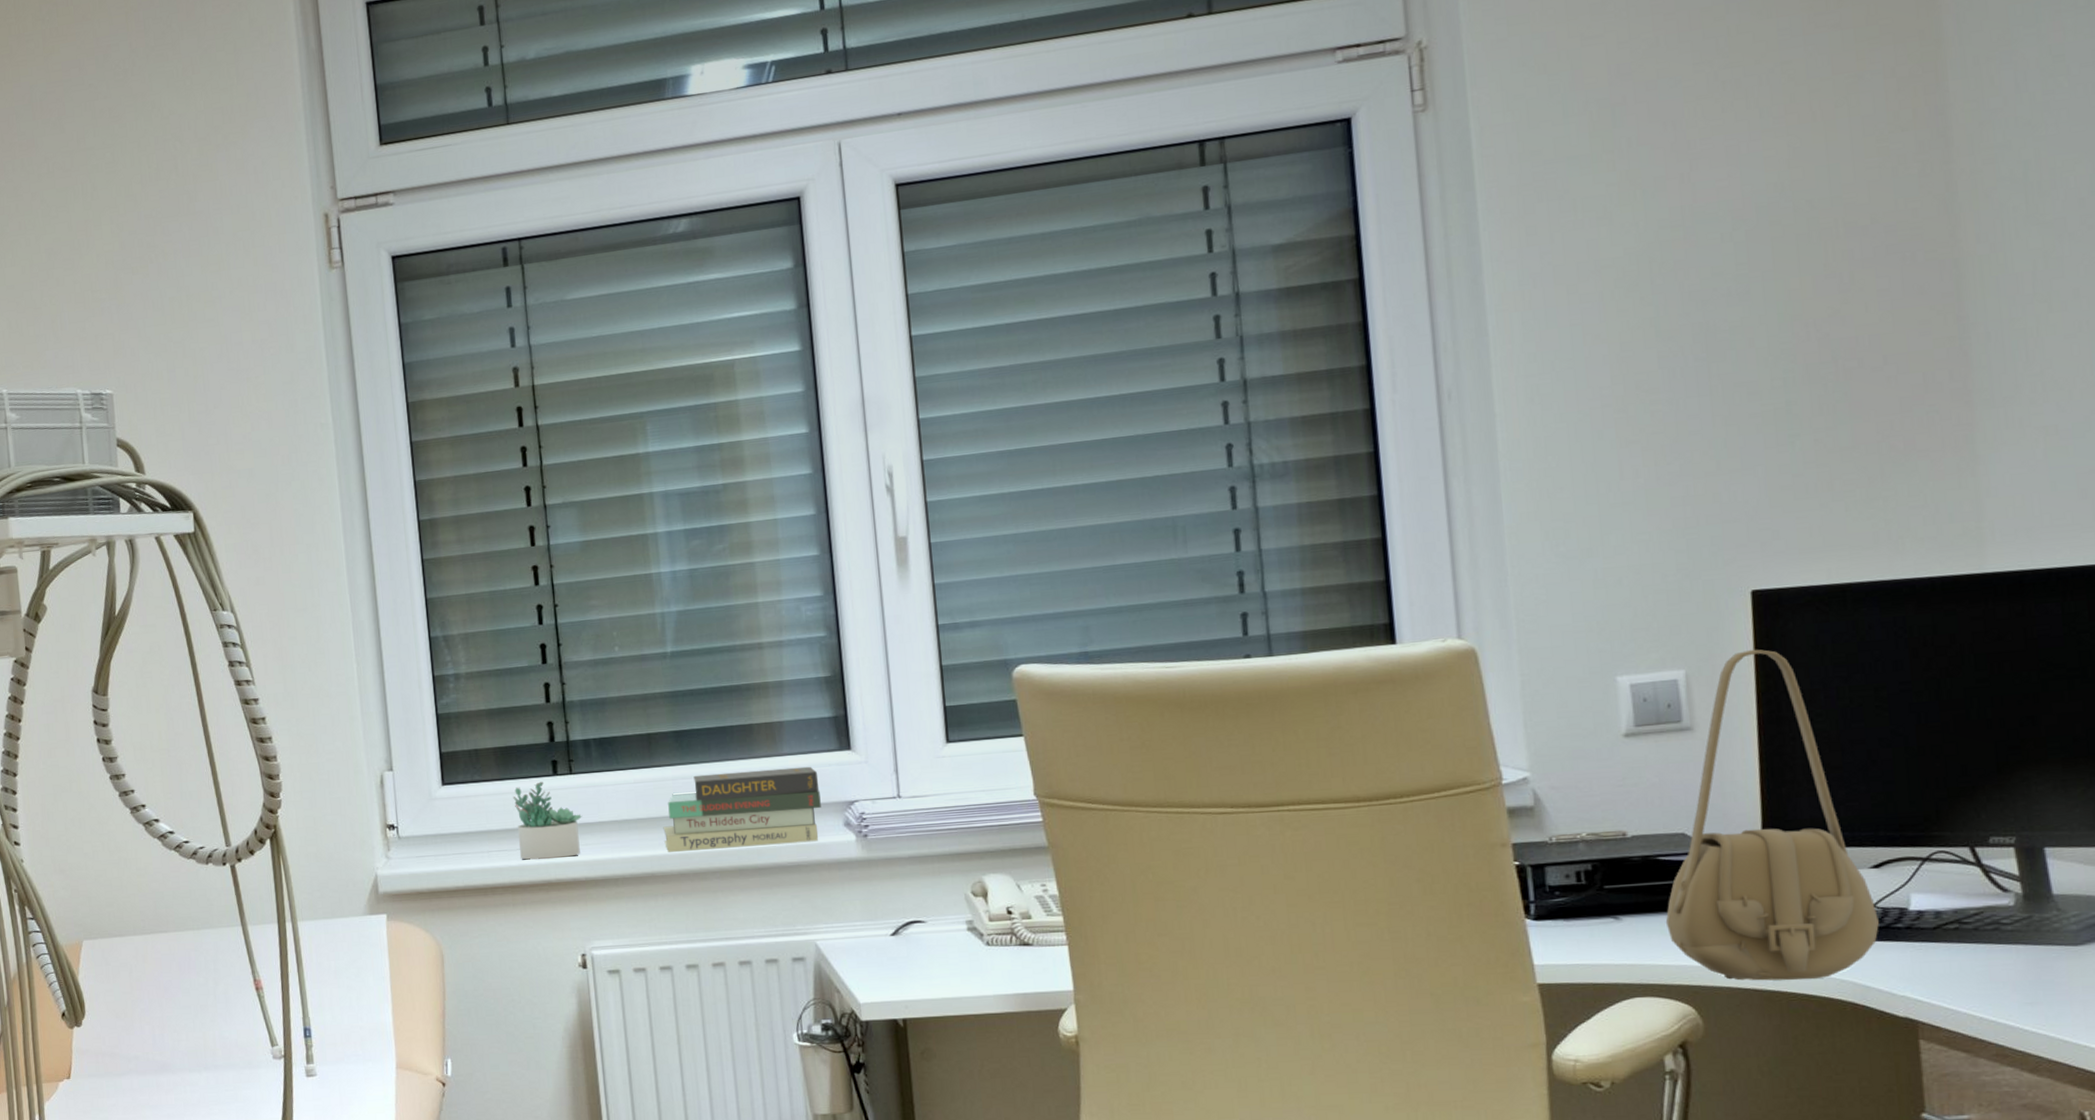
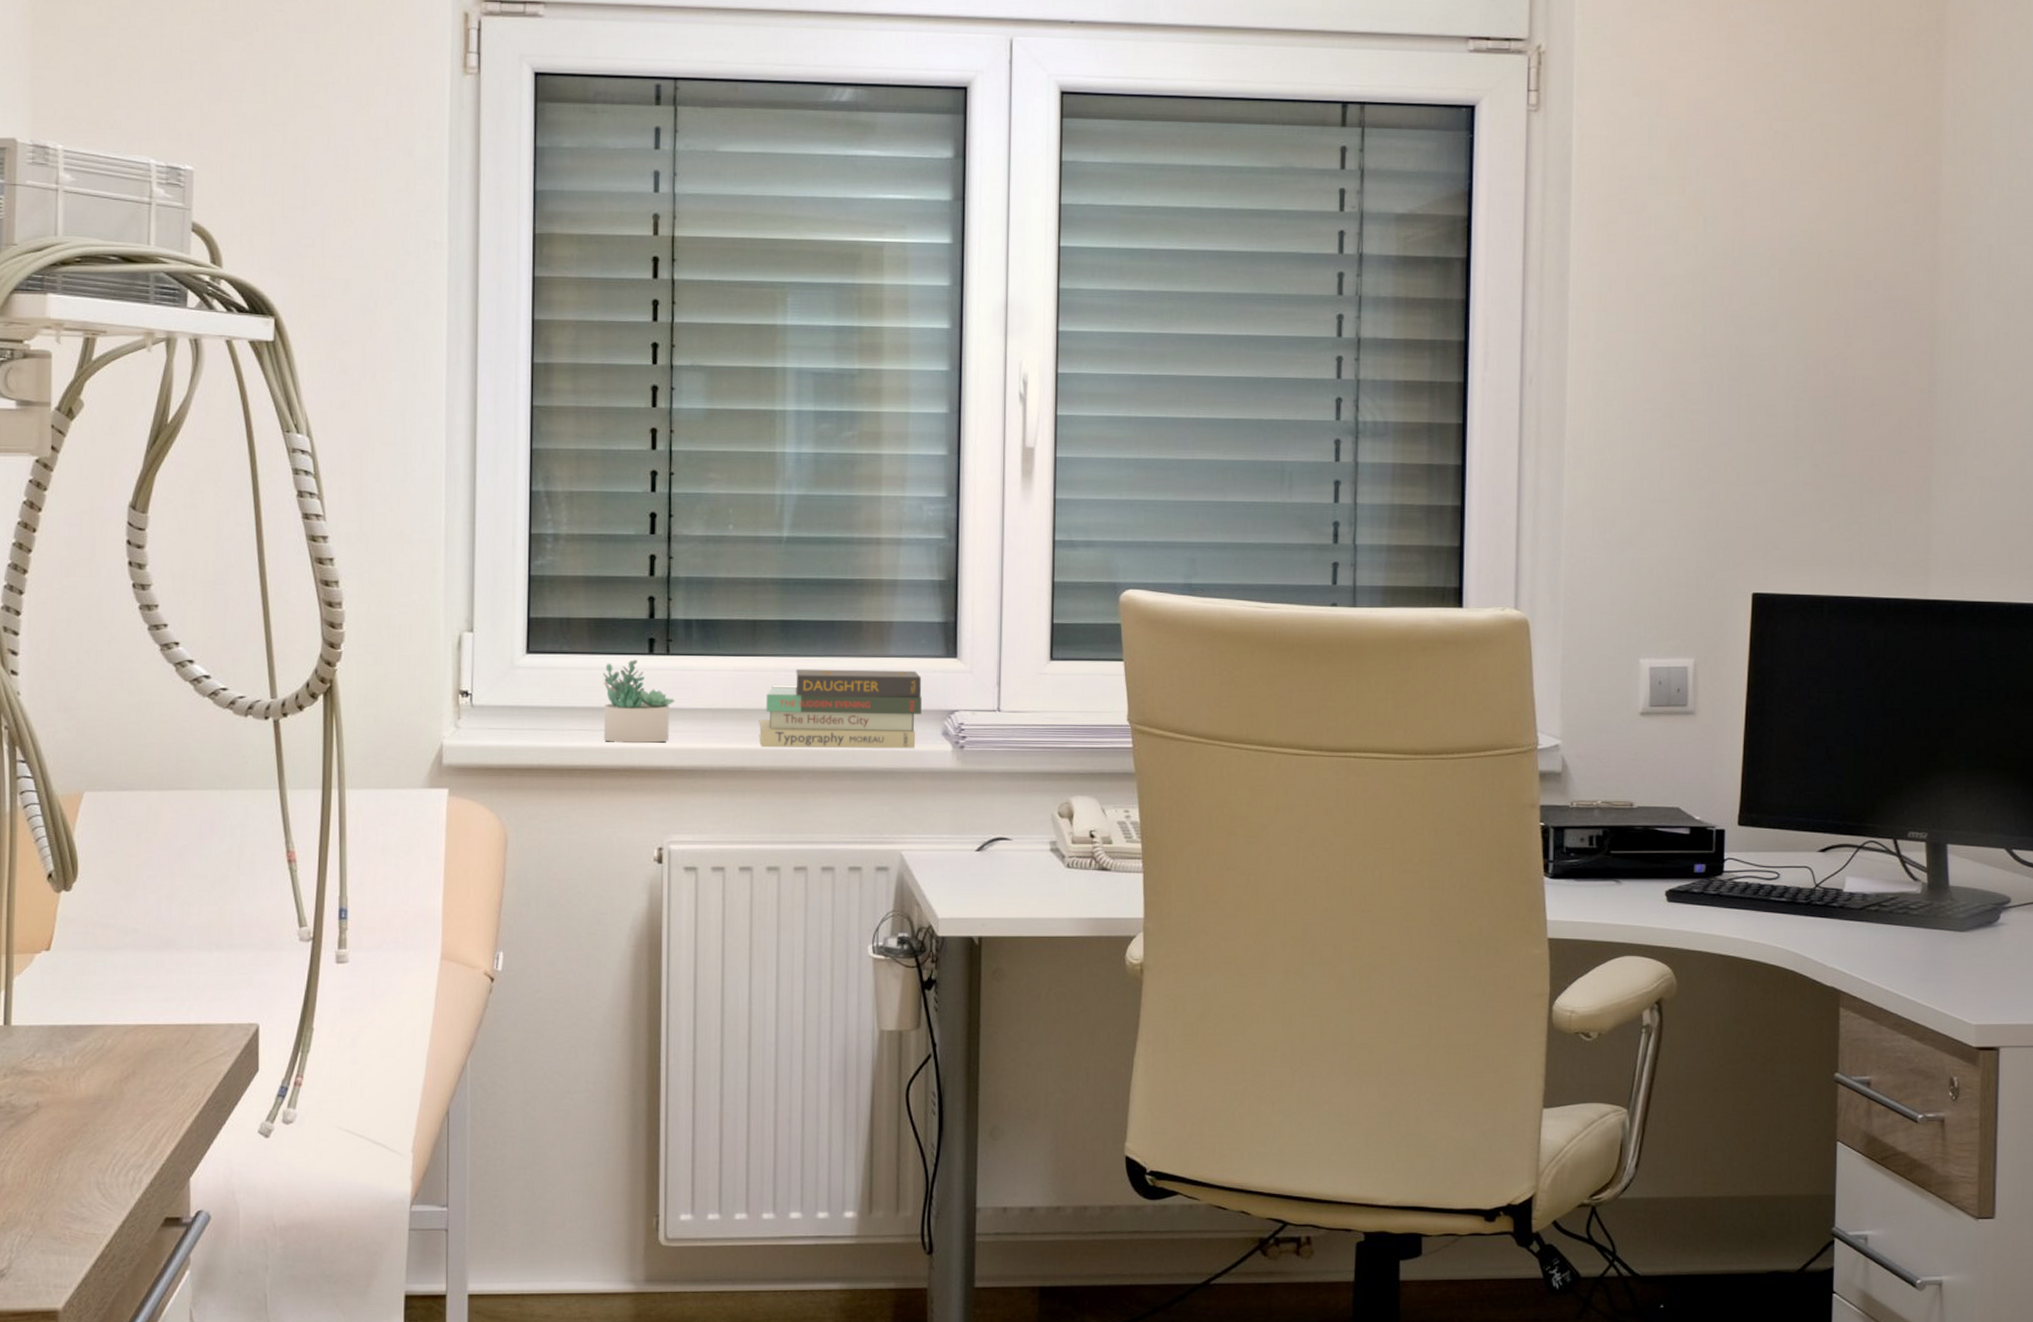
shoulder bag: present [1665,649,1879,981] -> none [1656,646,1820,949]

